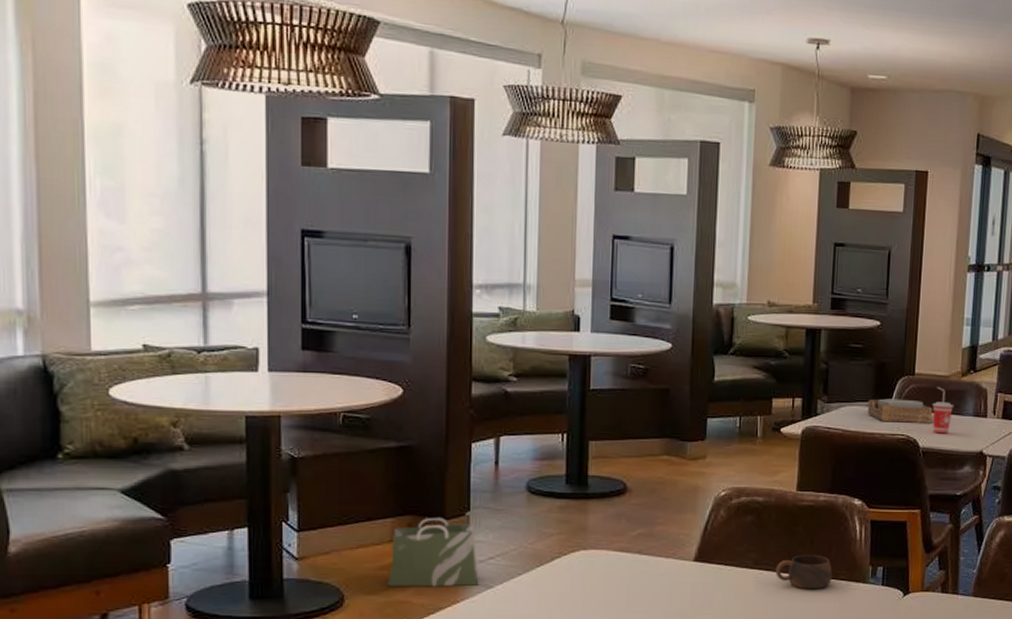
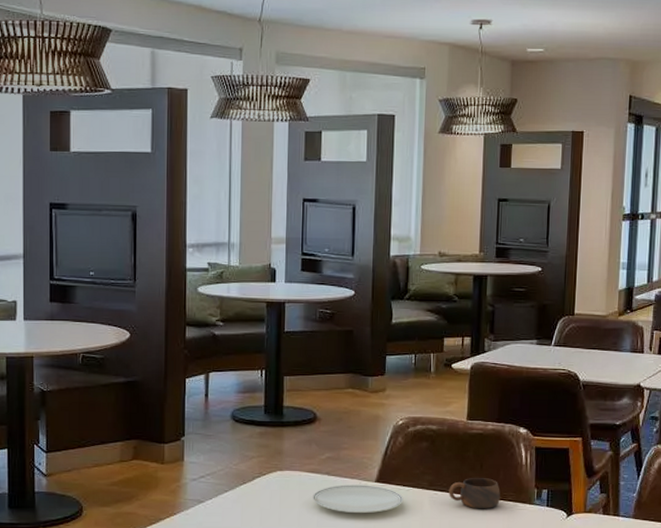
grocery bag: present [386,517,479,587] -> none [117,441,192,501]
plate: none [621,564,725,597] -> present [313,484,404,514]
napkin holder: present [867,398,933,425] -> none [530,337,592,360]
beverage cup: present [932,386,954,434] -> none [591,324,612,369]

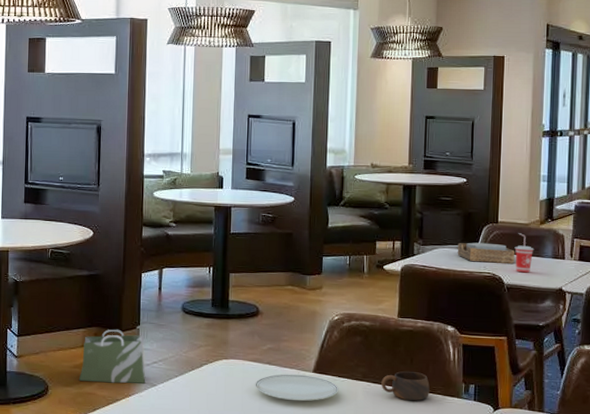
grocery bag: none [117,441,192,501] -> present [78,329,146,384]
napkin holder: none [530,337,592,360] -> present [457,242,515,265]
beverage cup: none [591,324,612,369] -> present [514,232,534,273]

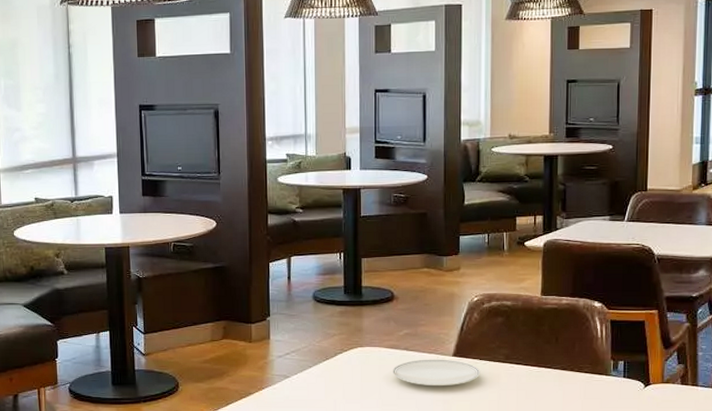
grocery bag: present [78,329,146,384] -> none [209,321,279,377]
cup: present [381,371,430,401] -> none [525,350,576,380]
napkin holder: present [457,242,515,265] -> none [603,212,666,234]
beverage cup: present [514,232,534,273] -> none [665,199,687,242]

